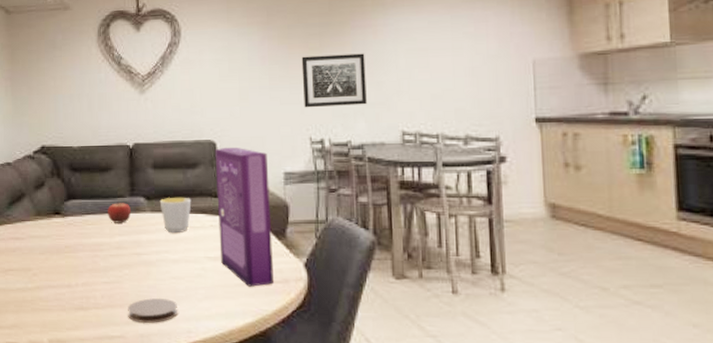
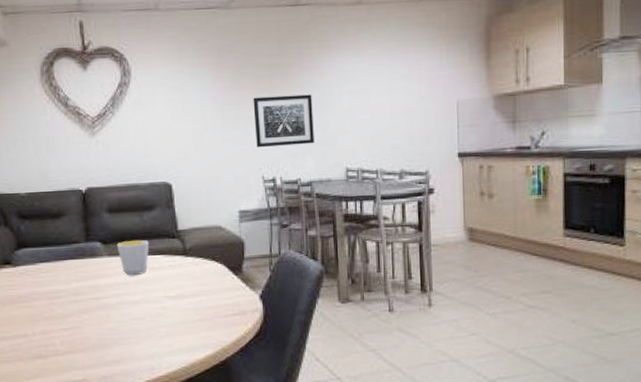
fruit: present [108,202,131,223] -> none [62,248,87,270]
coaster: present [128,298,177,323] -> none [89,339,140,365]
cereal box: present [214,147,273,287] -> none [170,188,232,321]

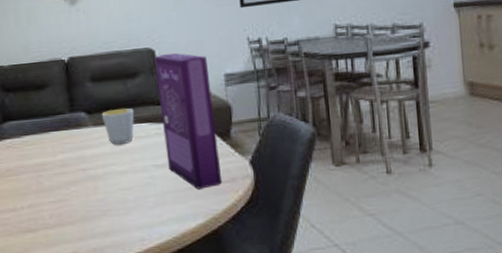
cereal box: none [170,188,232,321] -> present [153,53,222,189]

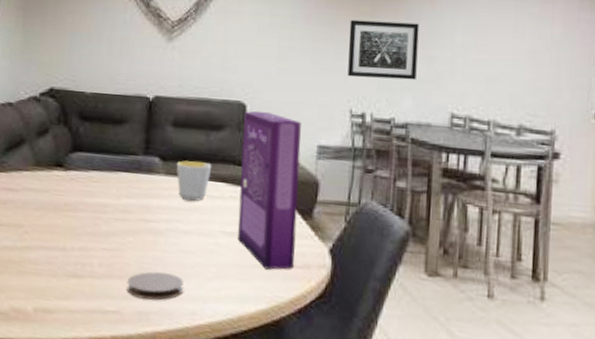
coaster: none [78,210,129,237] -> present [127,271,184,300]

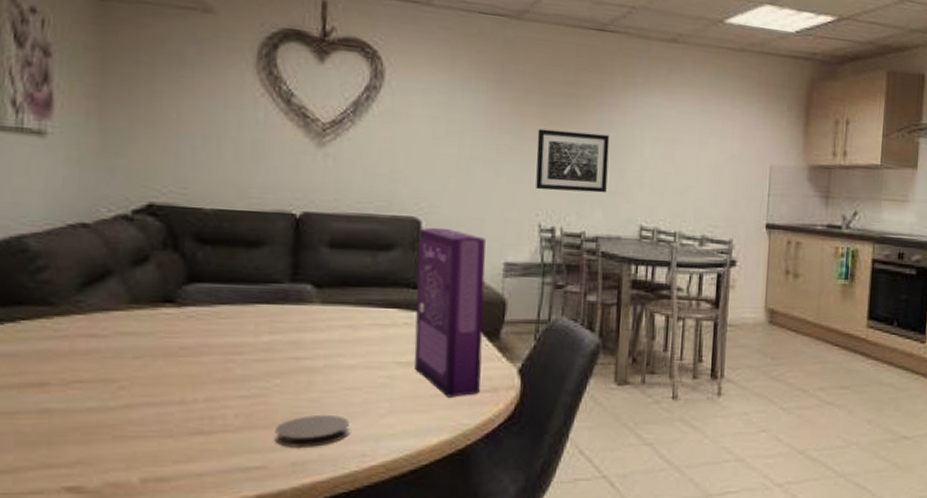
mug: present [176,160,212,202] -> none [334,285,381,333]

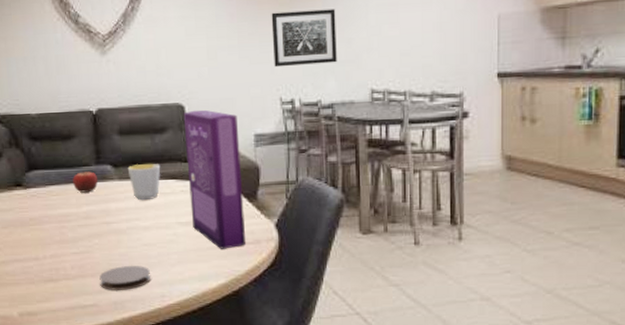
fruit: none [253,288,290,318] -> present [73,170,98,193]
mug: none [334,285,381,333] -> present [127,163,161,201]

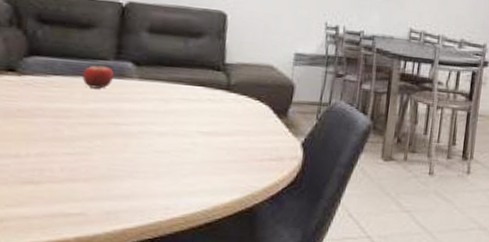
coaster: present [99,266,150,290] -> none [93,172,157,199]
mug: present [127,163,161,201] -> none [151,66,190,105]
cereal box: present [183,110,245,249] -> none [214,20,280,164]

